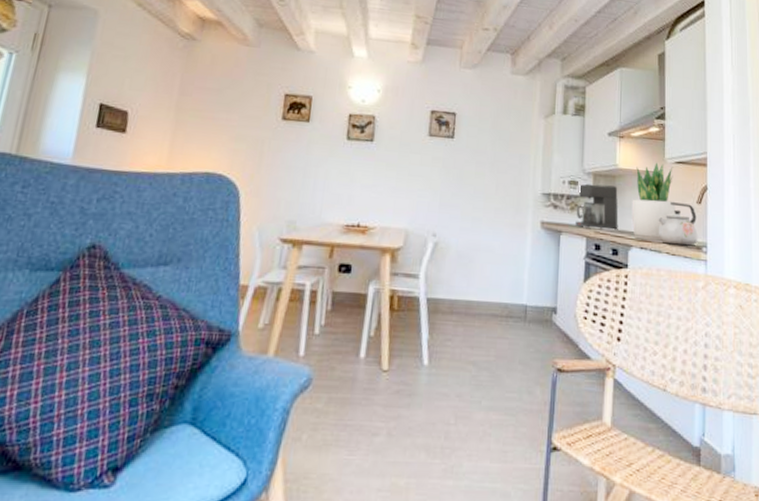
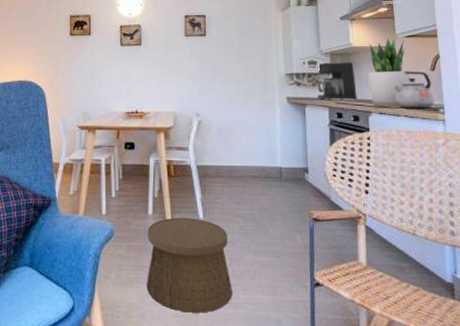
basket: none [347,362,456,486] -> present [147,217,232,313]

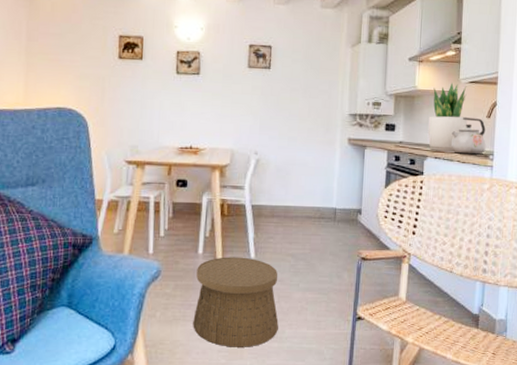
coffee maker: present [317,62,357,100] -> none [378,104,416,143]

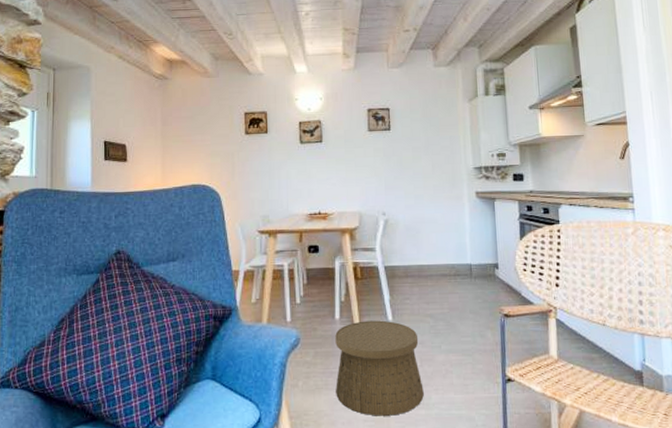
planter: present [428,83,467,152] -> none [557,127,600,198]
kettle: present [450,117,487,155] -> none [584,160,625,199]

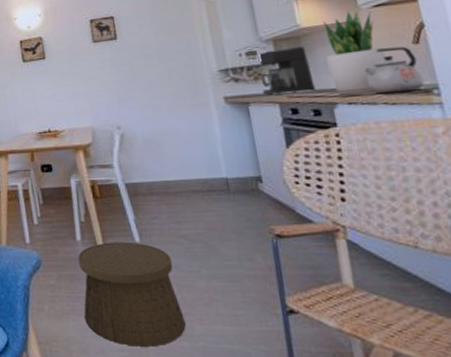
coffee maker: none [506,153,547,193] -> present [259,47,316,95]
planter: none [557,127,600,198] -> present [323,11,386,95]
kettle: none [584,160,625,199] -> present [364,46,426,94]

